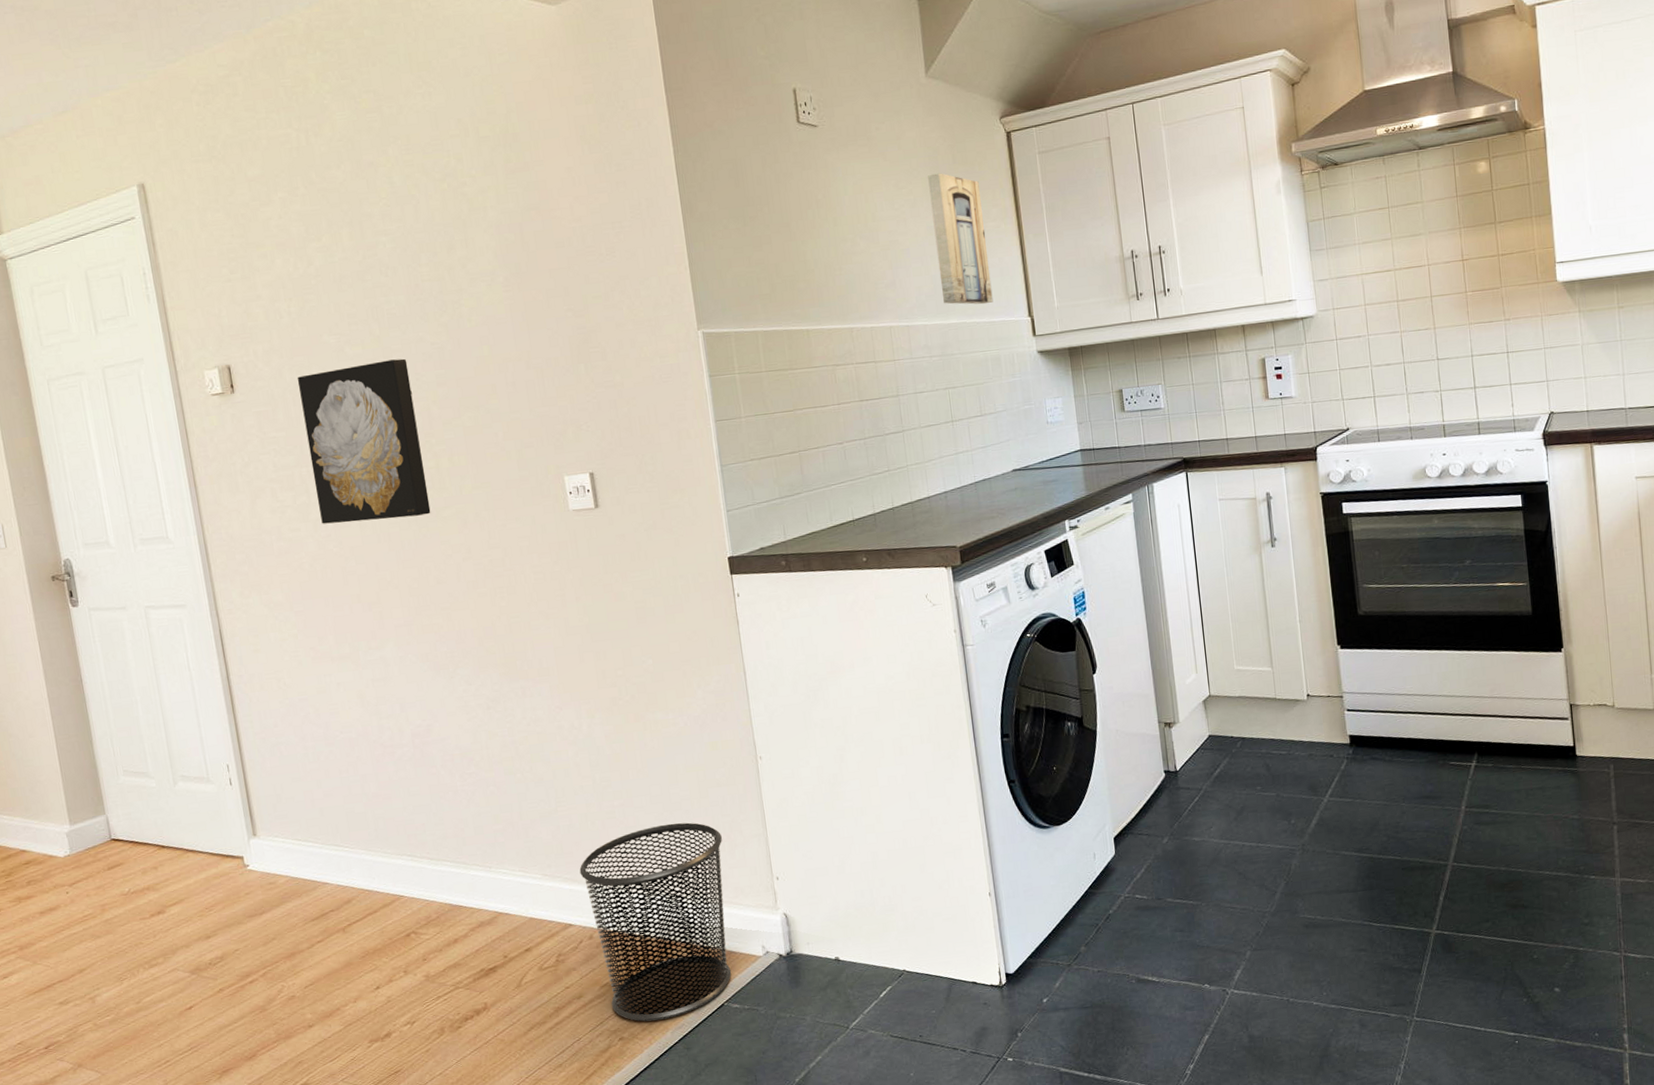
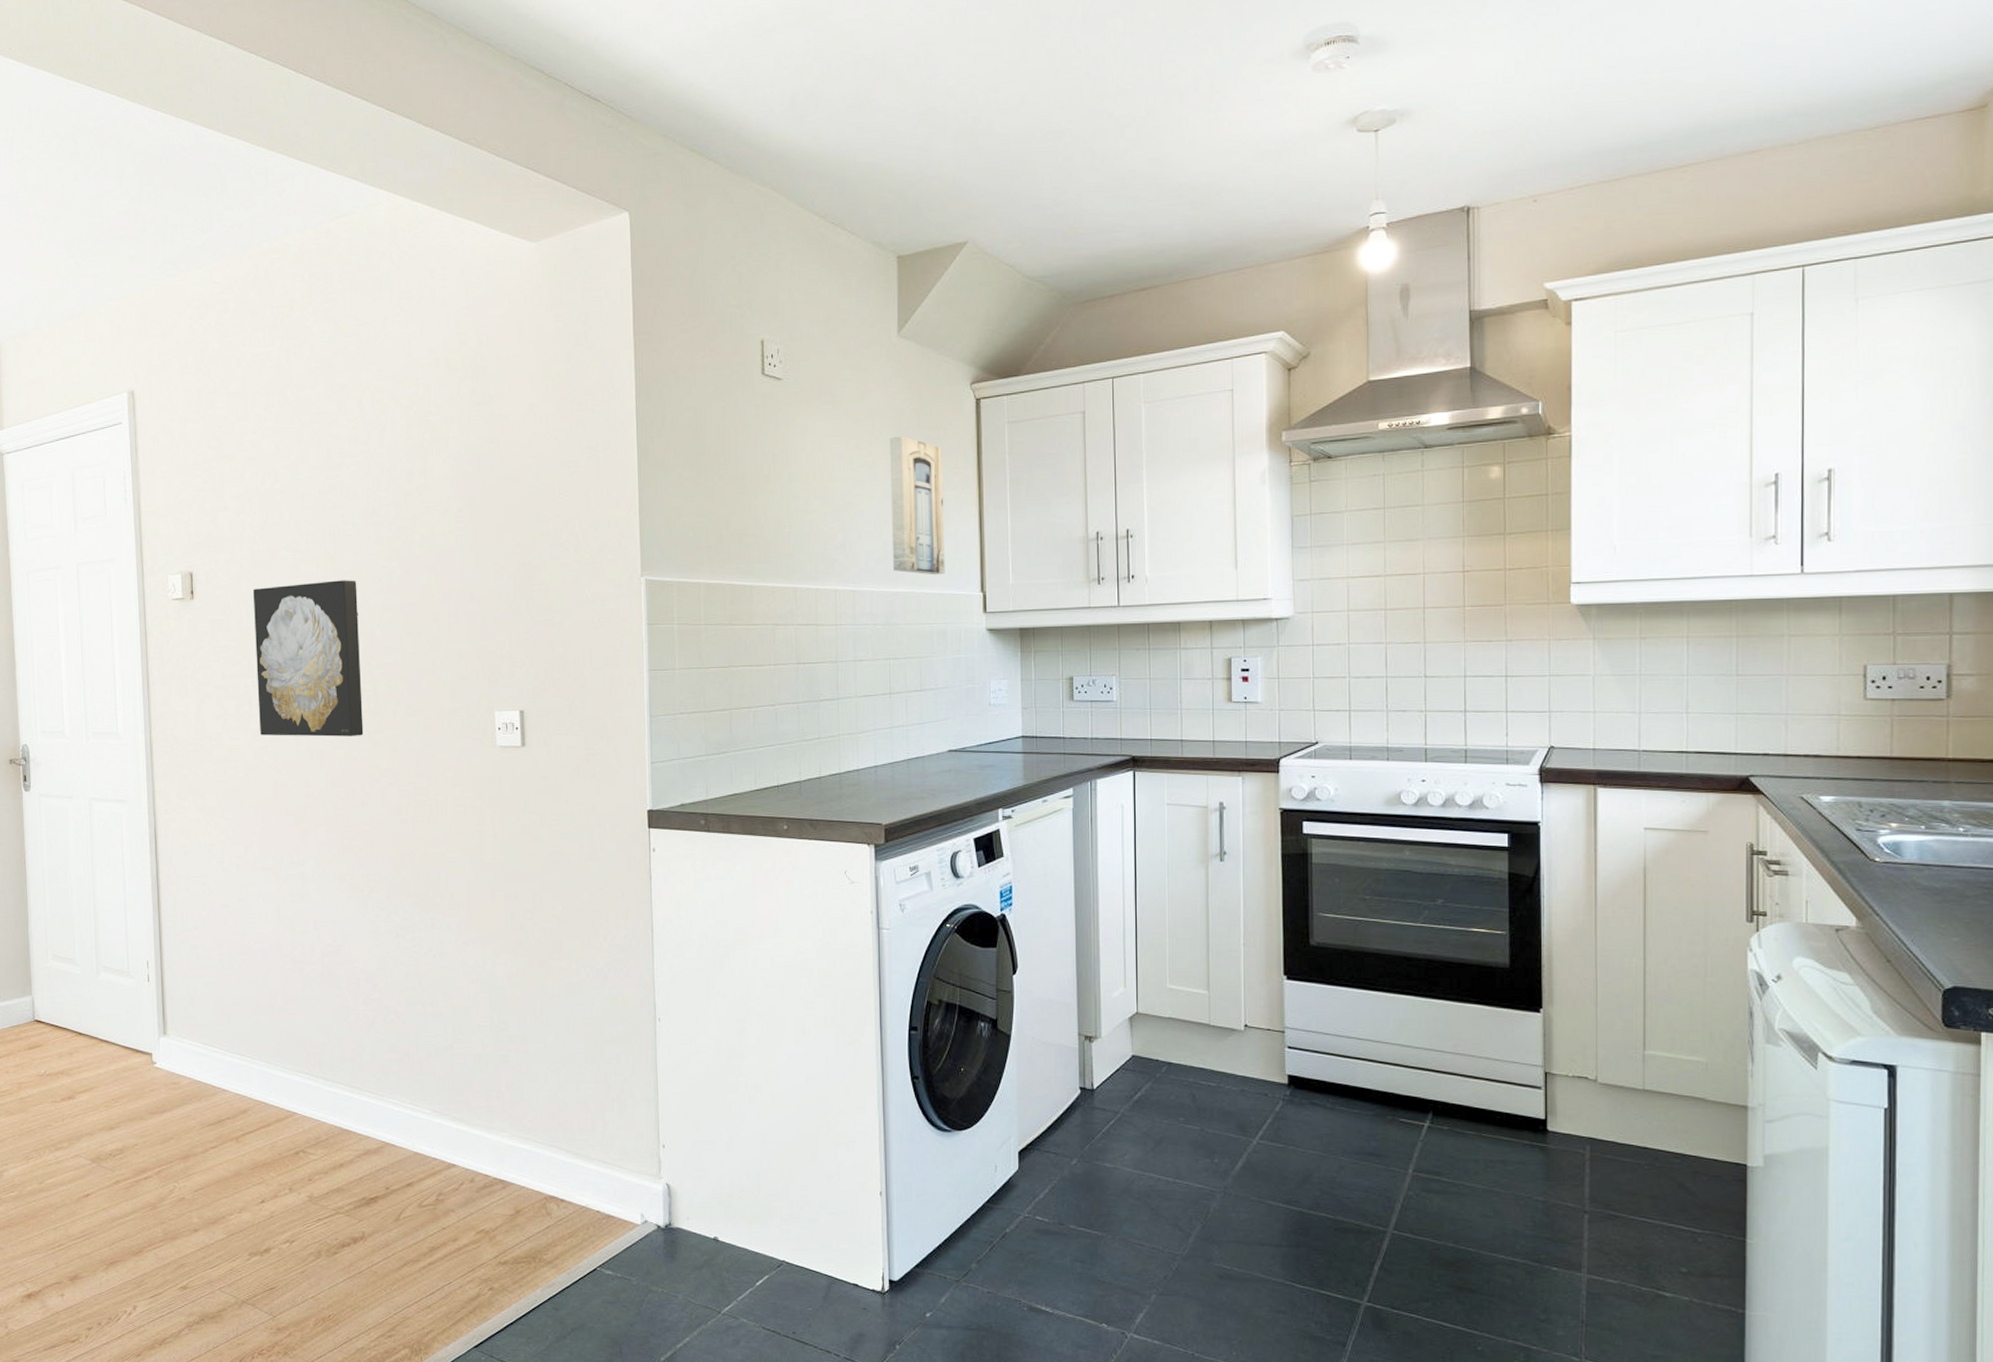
waste bin: present [579,822,732,1022] -> none [468,1075,612,1275]

